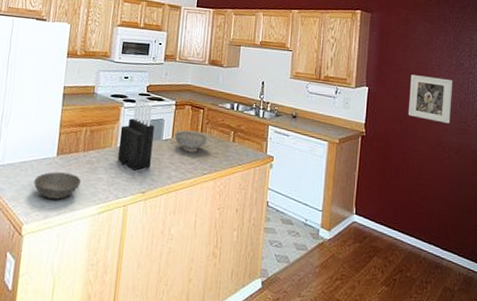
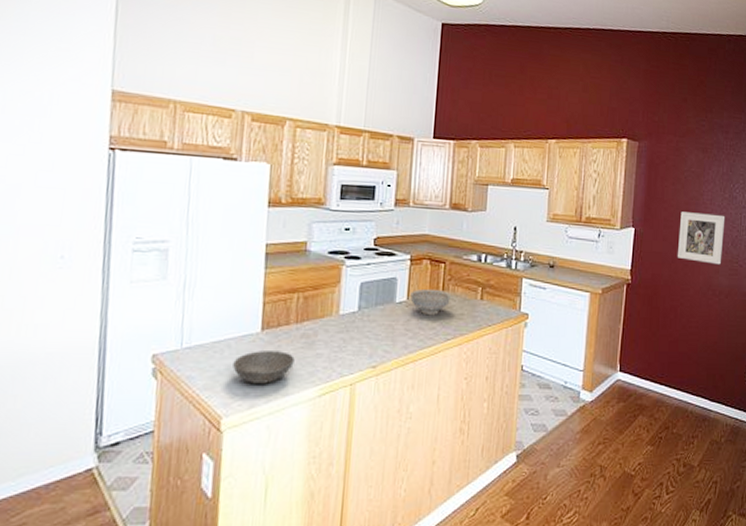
knife block: present [117,99,155,171] -> none [340,255,385,342]

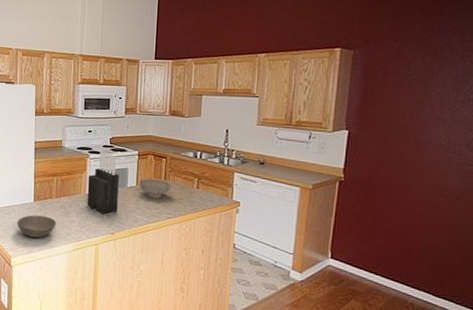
knife block: none [340,255,385,342] -> present [87,150,119,215]
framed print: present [677,211,726,265] -> none [397,115,459,167]

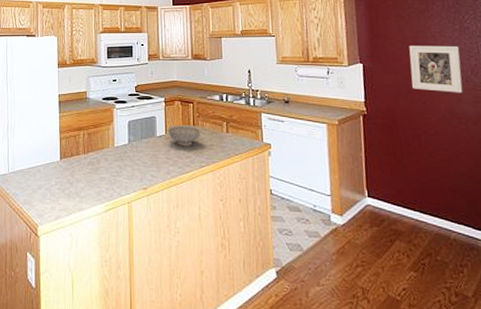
soup bowl: present [17,215,56,238] -> none [43,175,85,200]
knife block: present [87,150,119,215] -> none [116,99,148,168]
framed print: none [397,115,459,167] -> present [409,45,463,93]

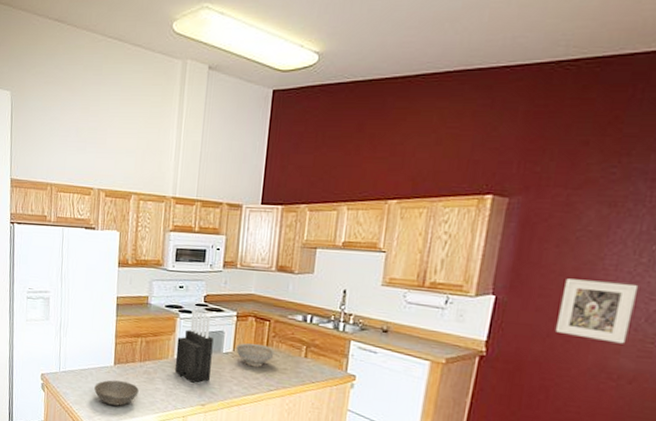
soup bowl: none [43,175,85,200] -> present [94,380,139,406]
knife block: none [116,99,148,168] -> present [175,309,214,383]

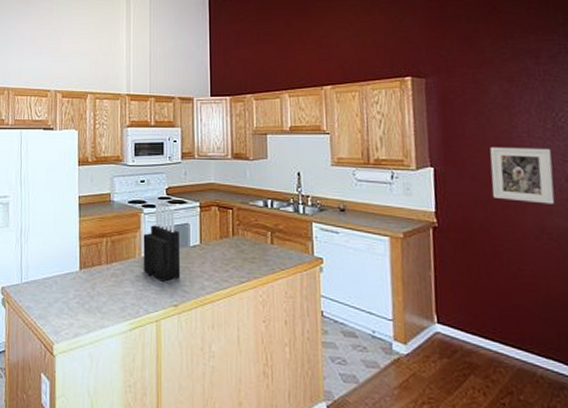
soup bowl: present [94,380,139,406] -> none [60,287,107,316]
decorative bowl: present [236,343,275,368] -> none [203,234,241,259]

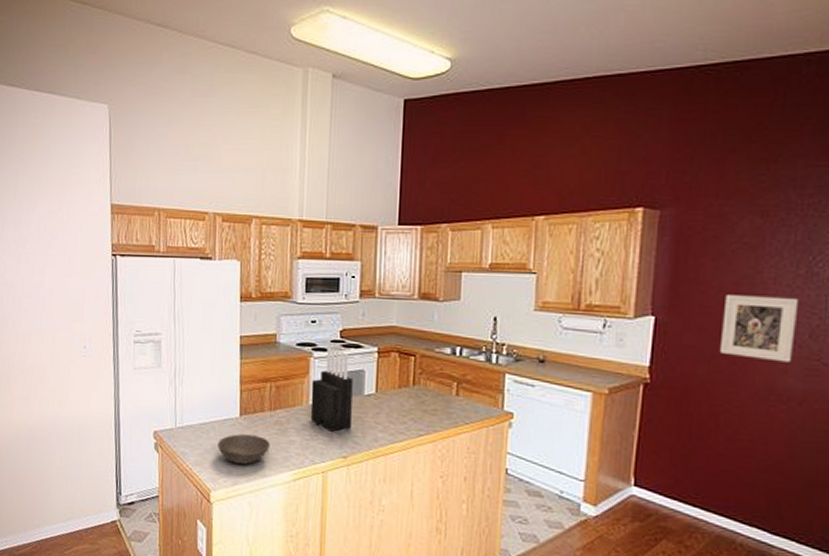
soup bowl: none [60,287,107,316] -> present [218,434,270,464]

